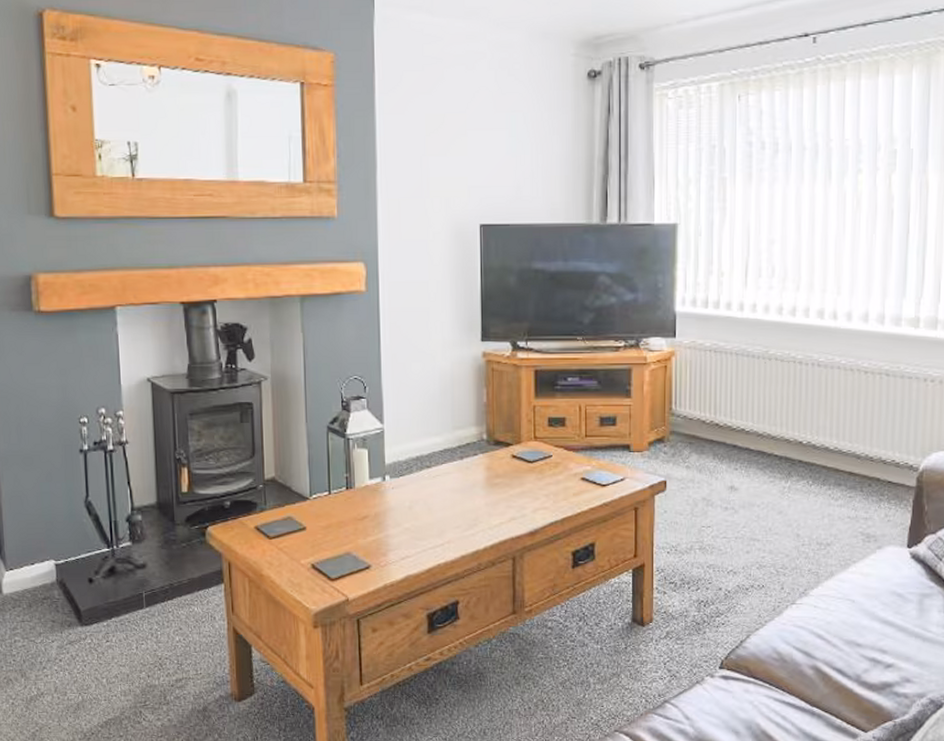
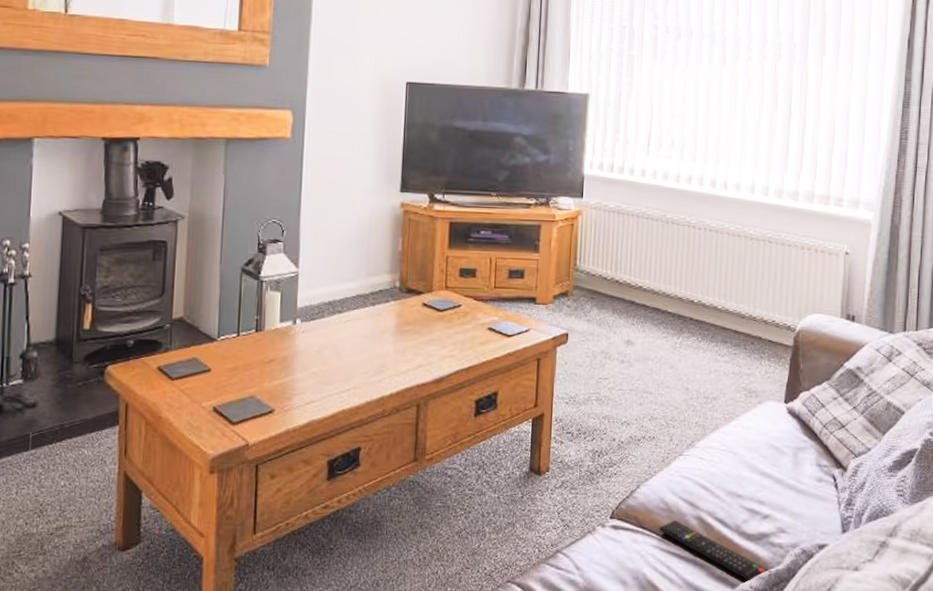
remote control: none [772,669,894,733] -> present [659,519,770,582]

